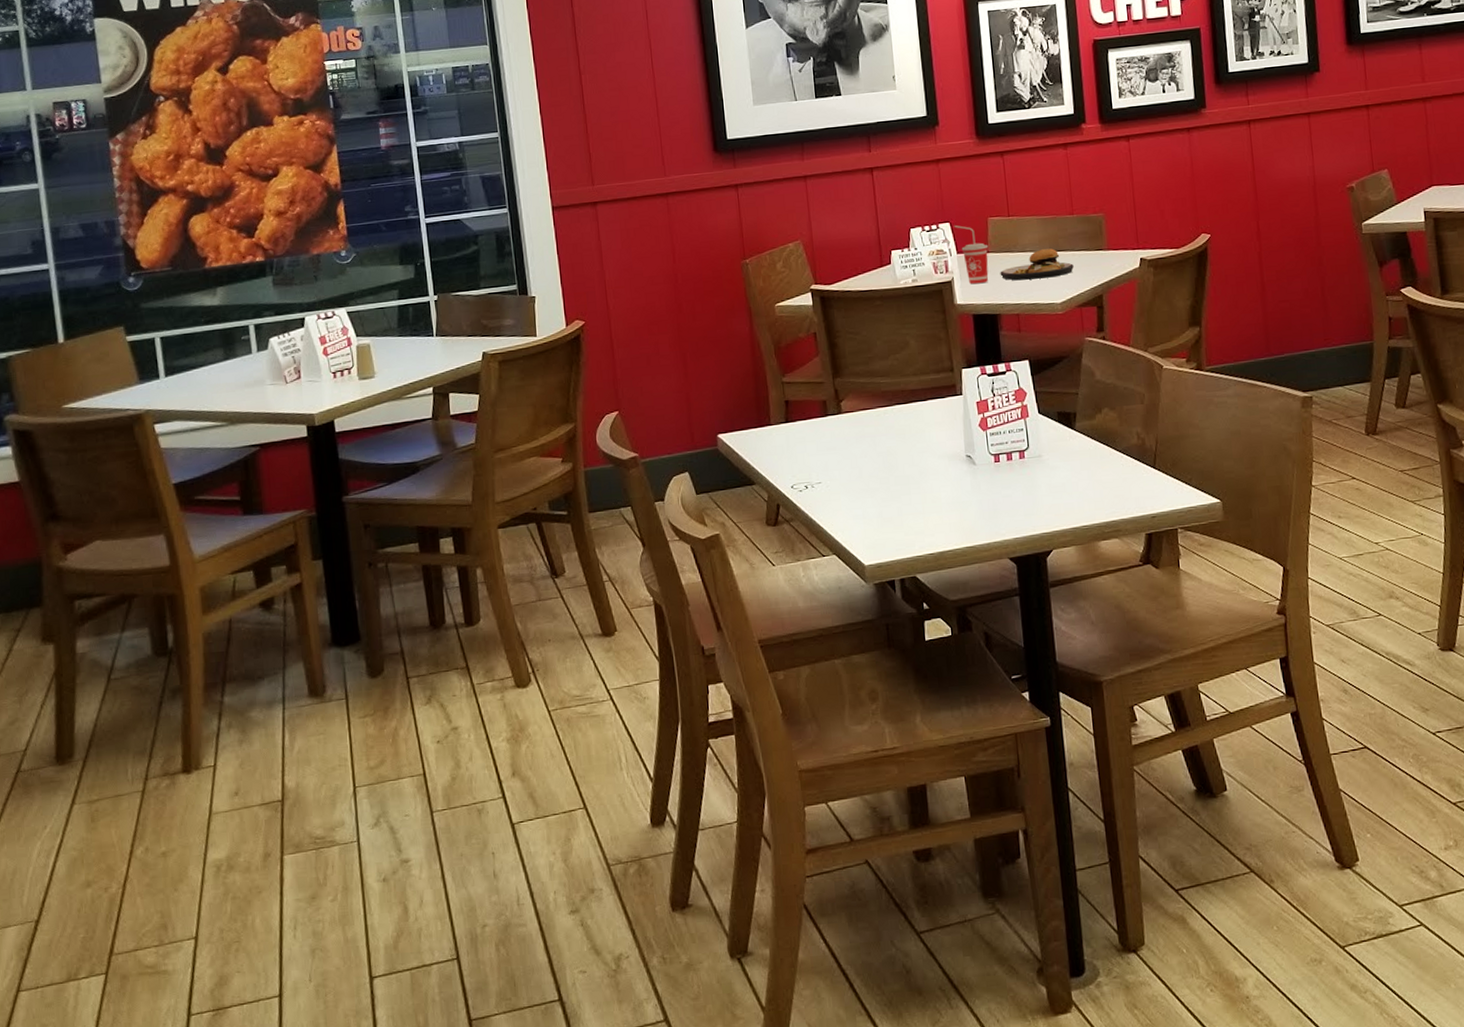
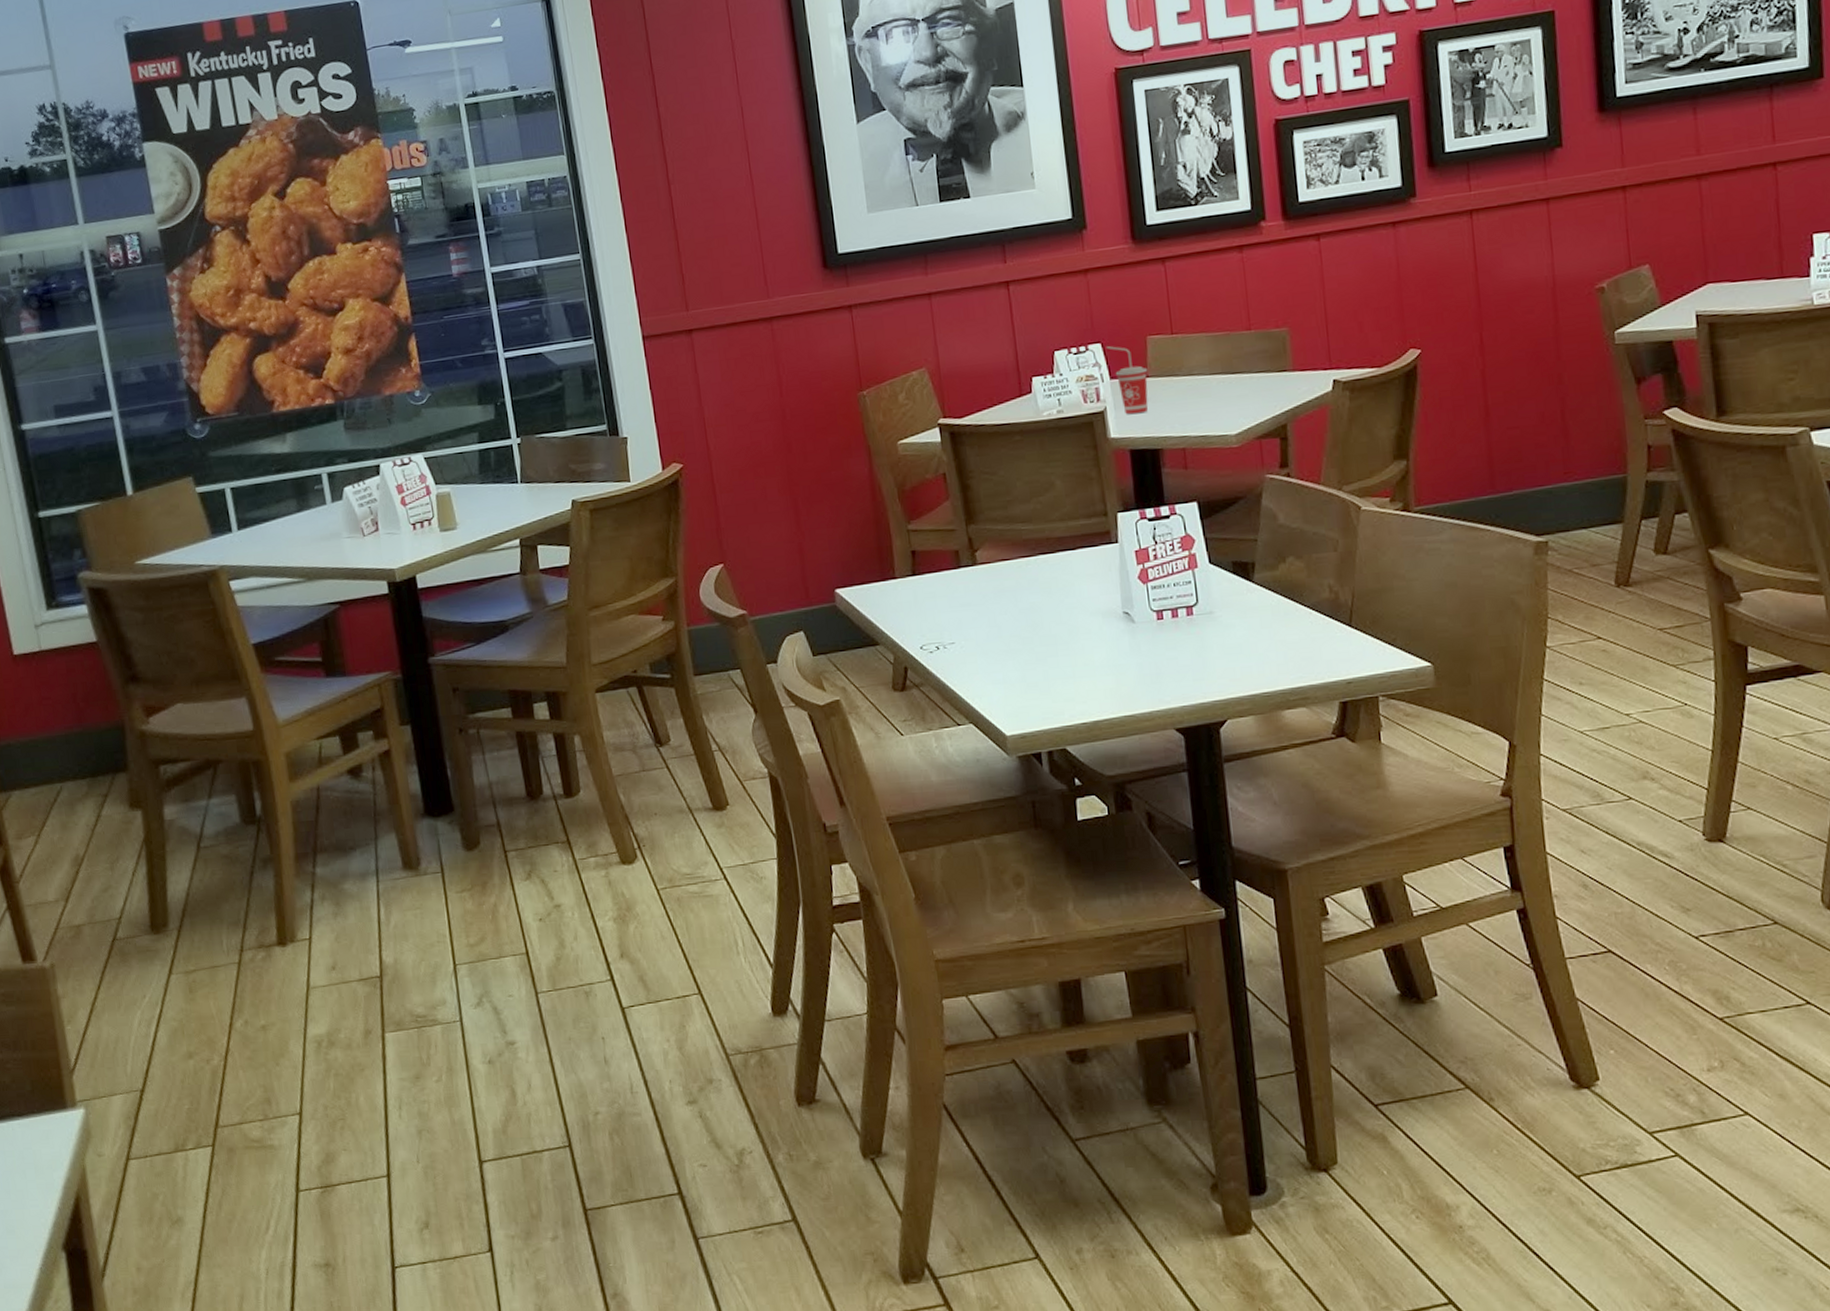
burger: present [1000,247,1074,281] -> none [1162,369,1252,409]

